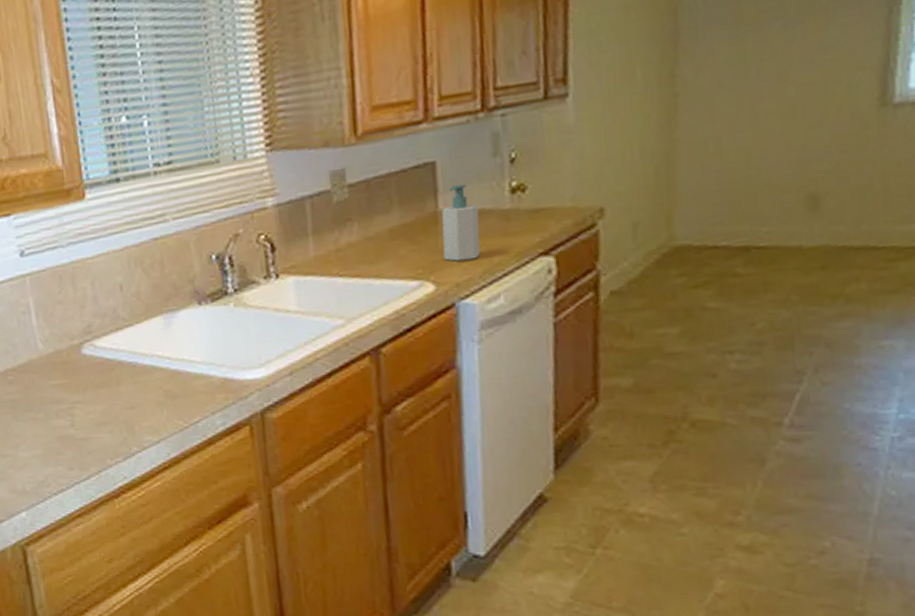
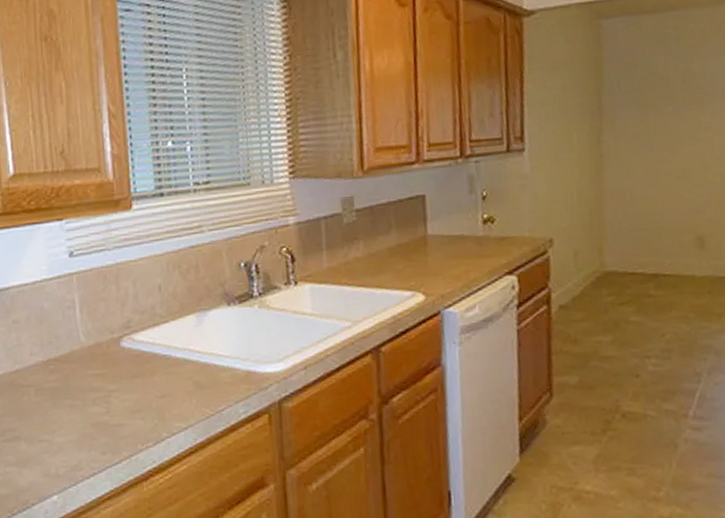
soap bottle: present [442,183,480,262] -> none [430,214,460,277]

